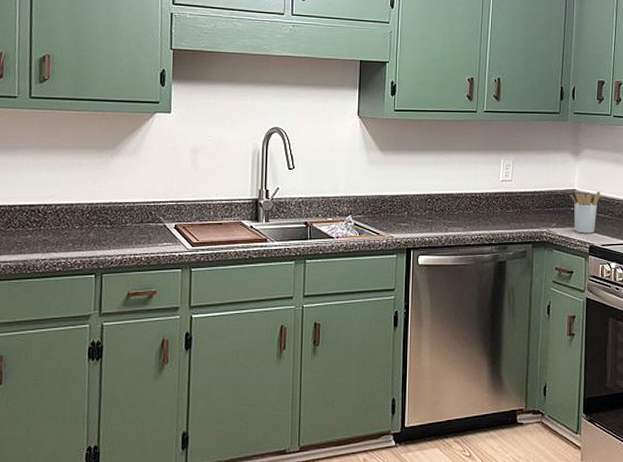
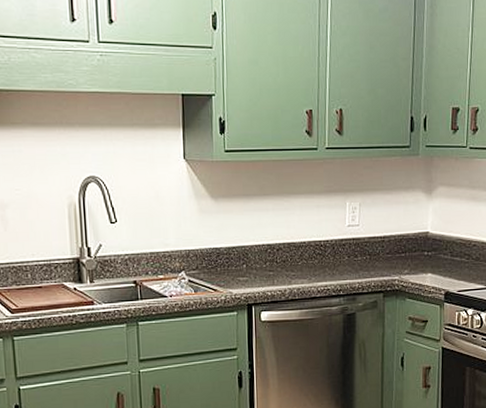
utensil holder: present [570,190,600,234] -> none [423,232,456,280]

